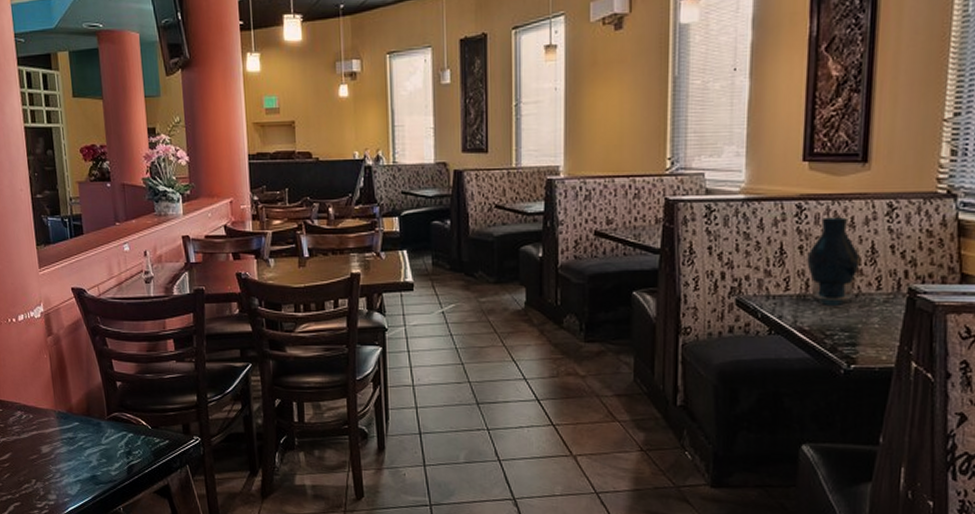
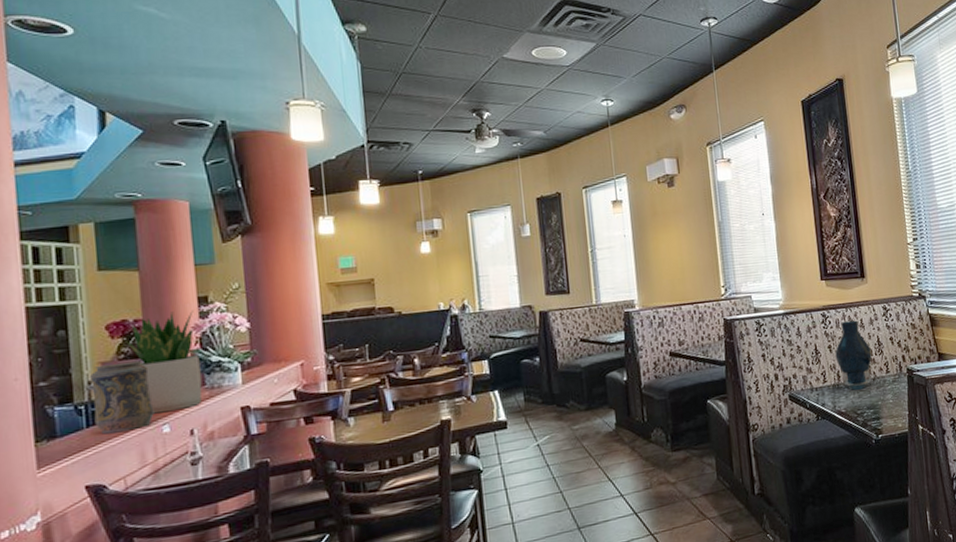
decorative vase: none [71,183,118,246] -> present [90,360,154,435]
planter: none [94,140,153,233] -> present [124,309,203,414]

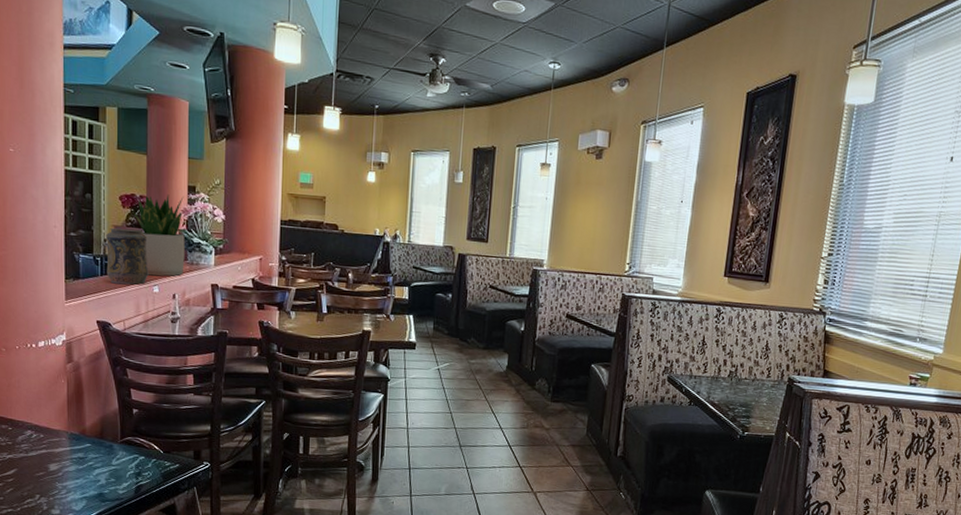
vase: present [835,320,873,390] -> none [720,320,758,387]

